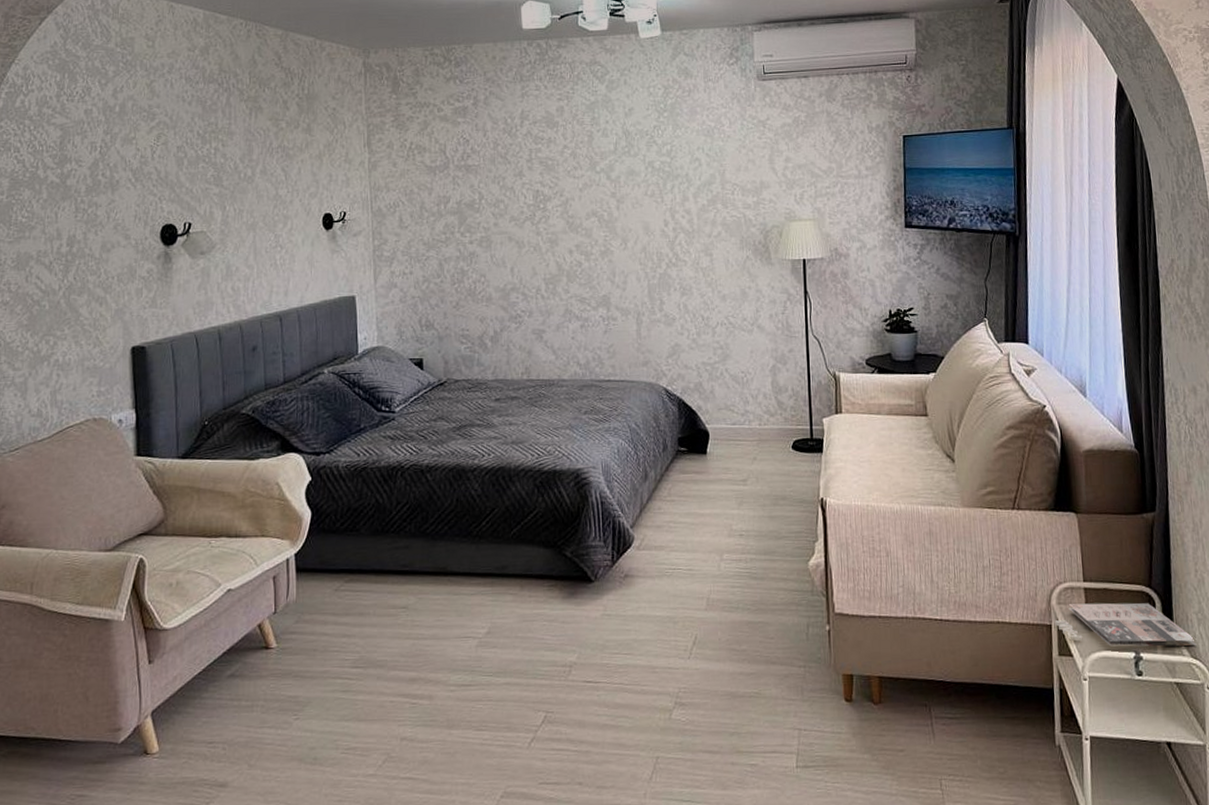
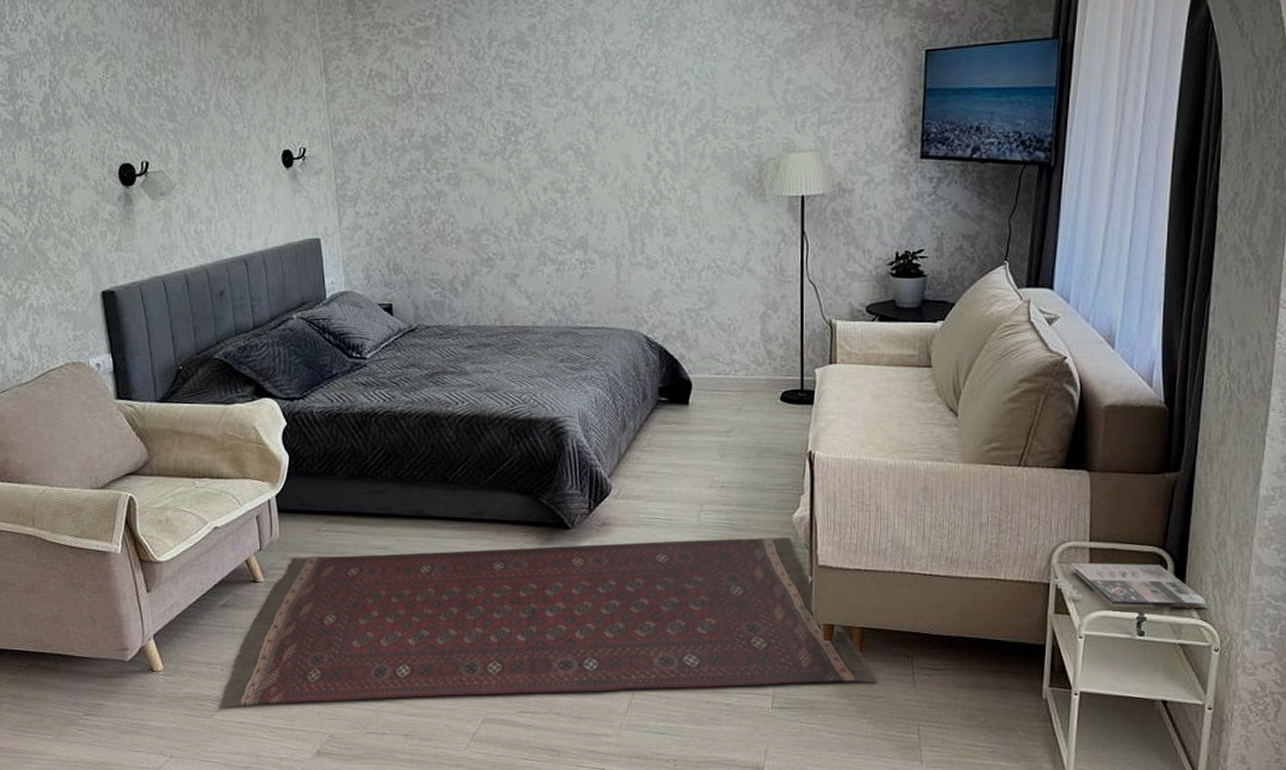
area rug: none [215,585,899,793] -> present [217,537,879,708]

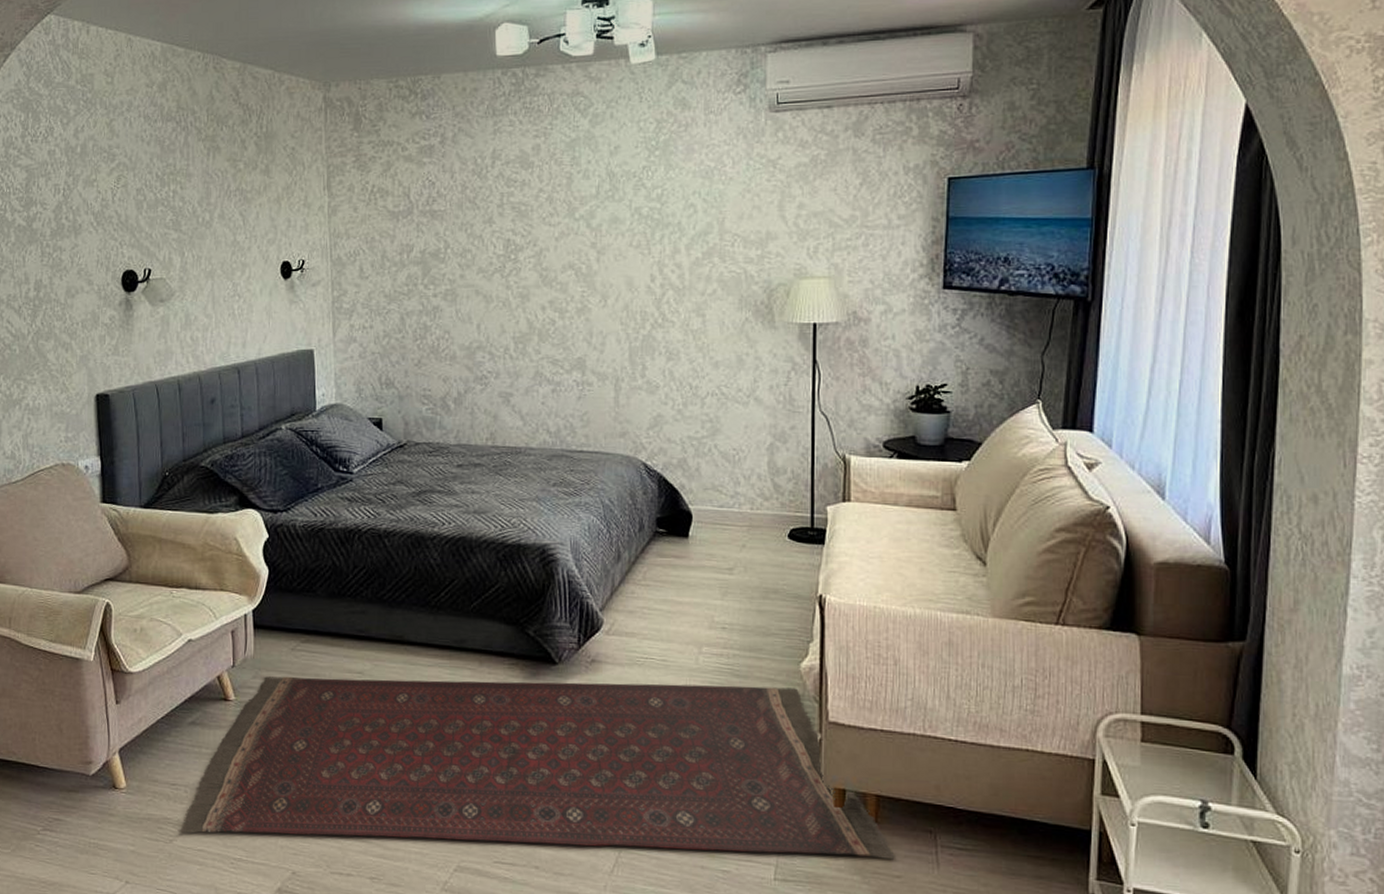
magazine: present [1052,562,1209,609] -> none [1098,737,1286,802]

